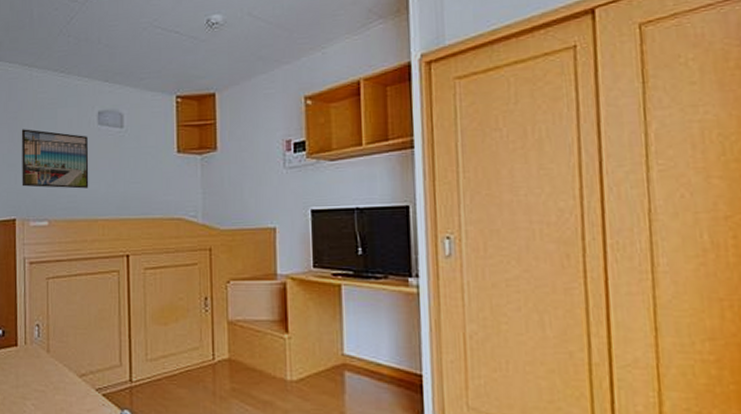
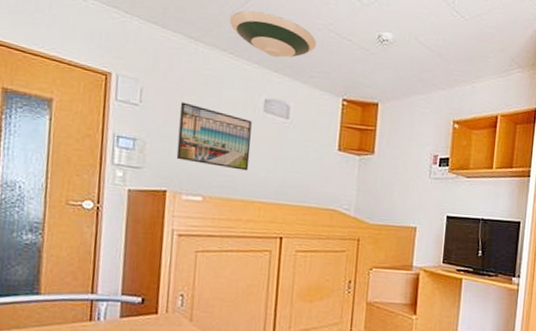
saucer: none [58,23,144,67] -> present [229,10,317,58]

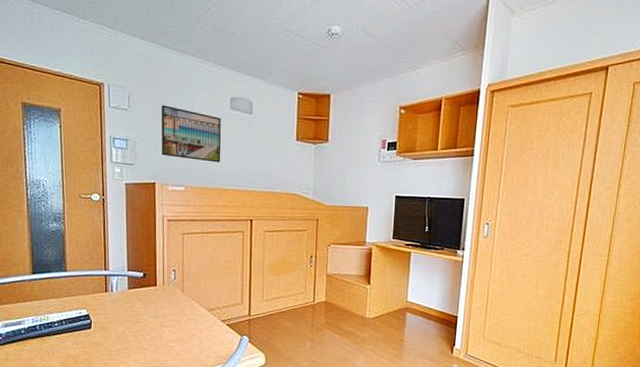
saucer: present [229,10,317,58] -> none [196,16,273,59]

